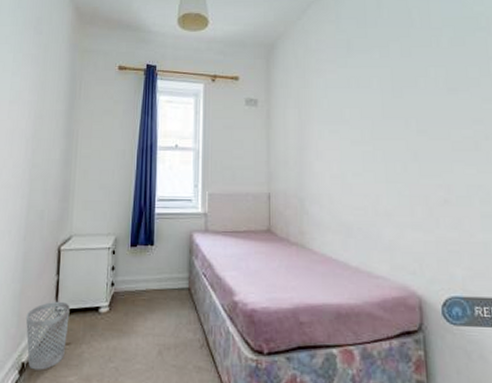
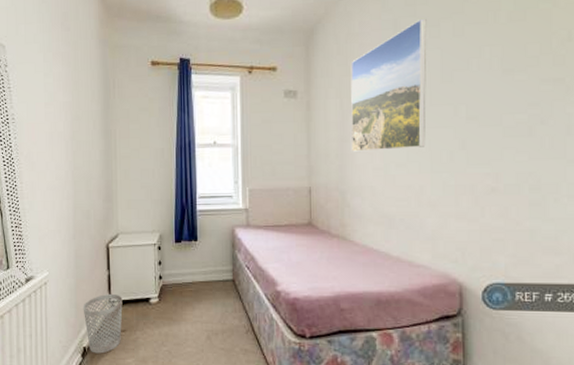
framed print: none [308,39,380,160] -> present [351,18,427,152]

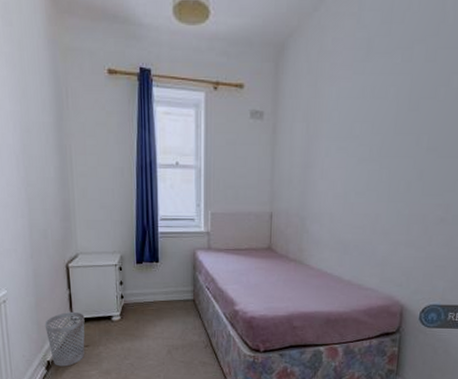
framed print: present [351,18,427,152] -> none [315,39,401,179]

